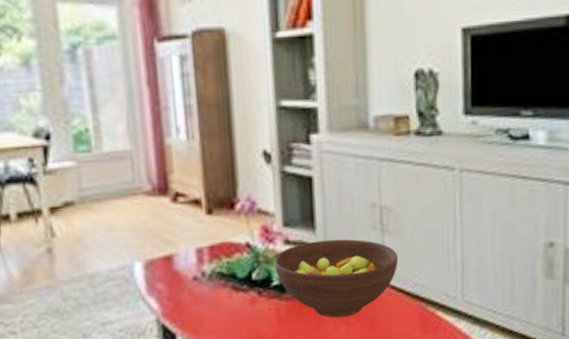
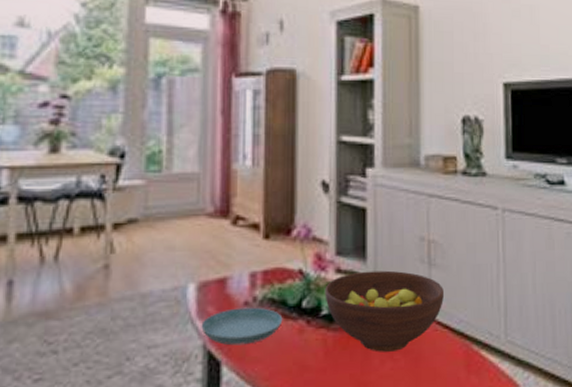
saucer: none [152,281,234,319] -> present [201,307,283,346]

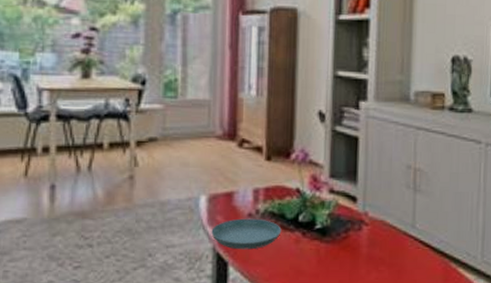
fruit bowl: present [325,270,444,352] -> none [319,193,427,264]

